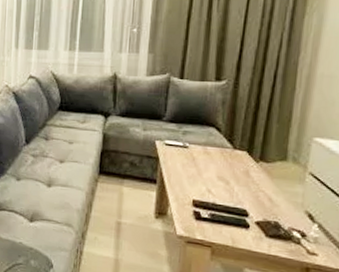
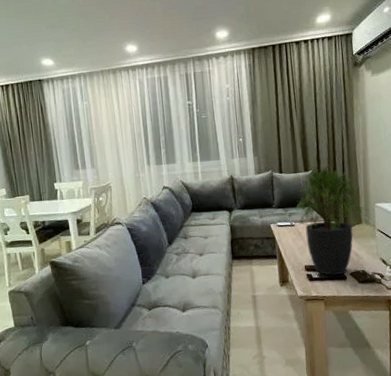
potted plant: none [193,74,296,221] -> present [295,165,366,276]

